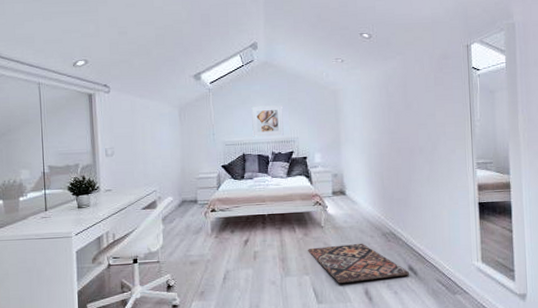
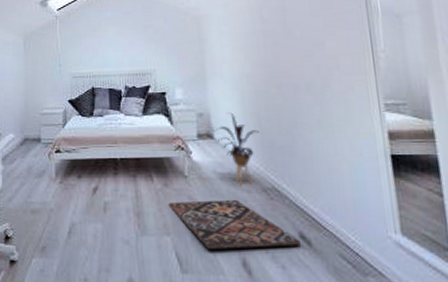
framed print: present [251,105,284,137] -> none [102,33,139,69]
house plant: none [344,173,382,231] -> present [212,112,260,185]

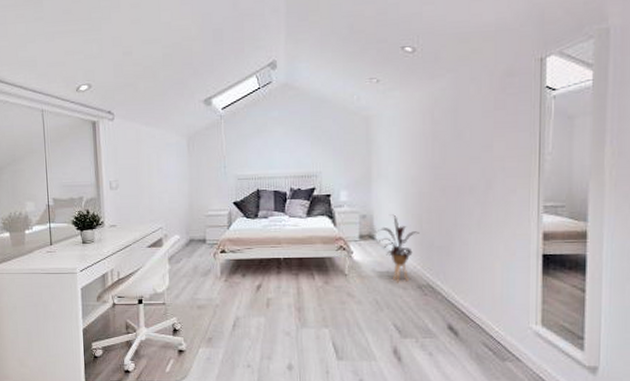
doormat: present [168,199,302,250] -> none [328,295,449,340]

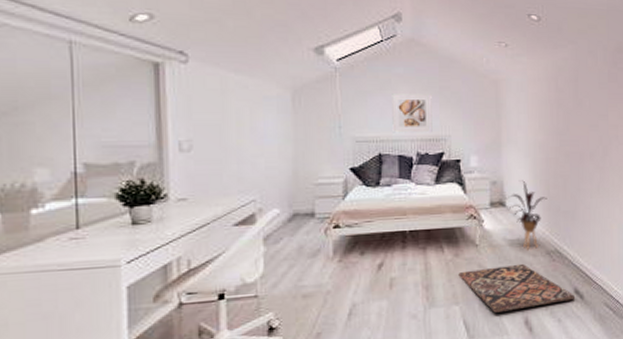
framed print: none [268,134,305,171] -> present [392,94,433,133]
doormat: none [328,295,449,340] -> present [458,263,576,314]

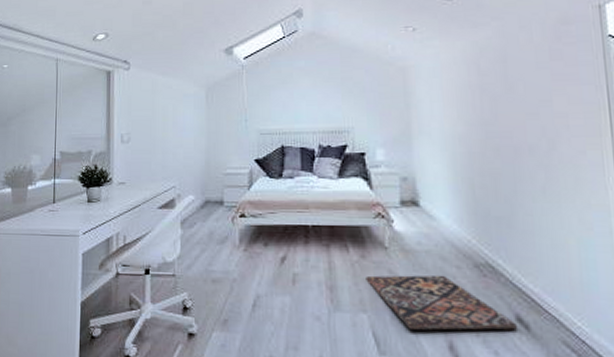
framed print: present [392,94,433,133] -> none [294,85,335,126]
house plant: present [504,180,547,249] -> none [417,177,472,259]

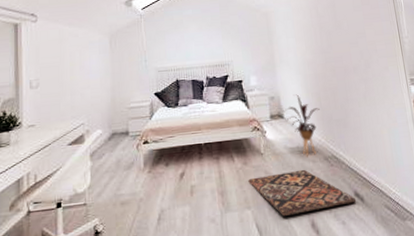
house plant: none [417,177,472,259] -> present [282,94,320,156]

